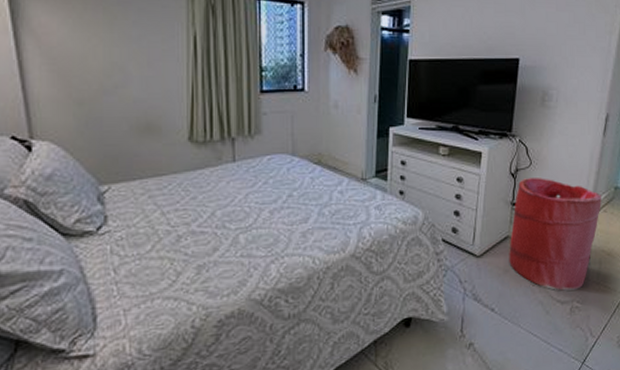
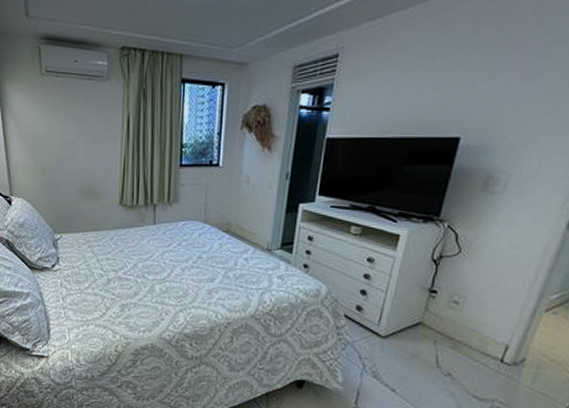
laundry hamper: present [509,178,602,291] -> none [418,266,552,390]

